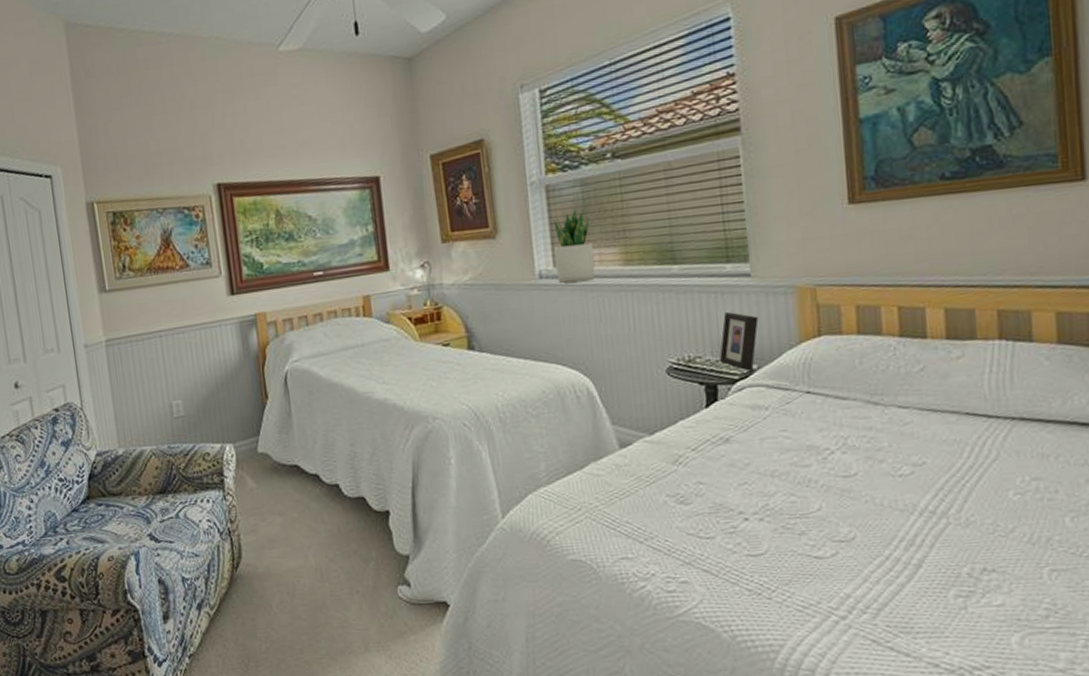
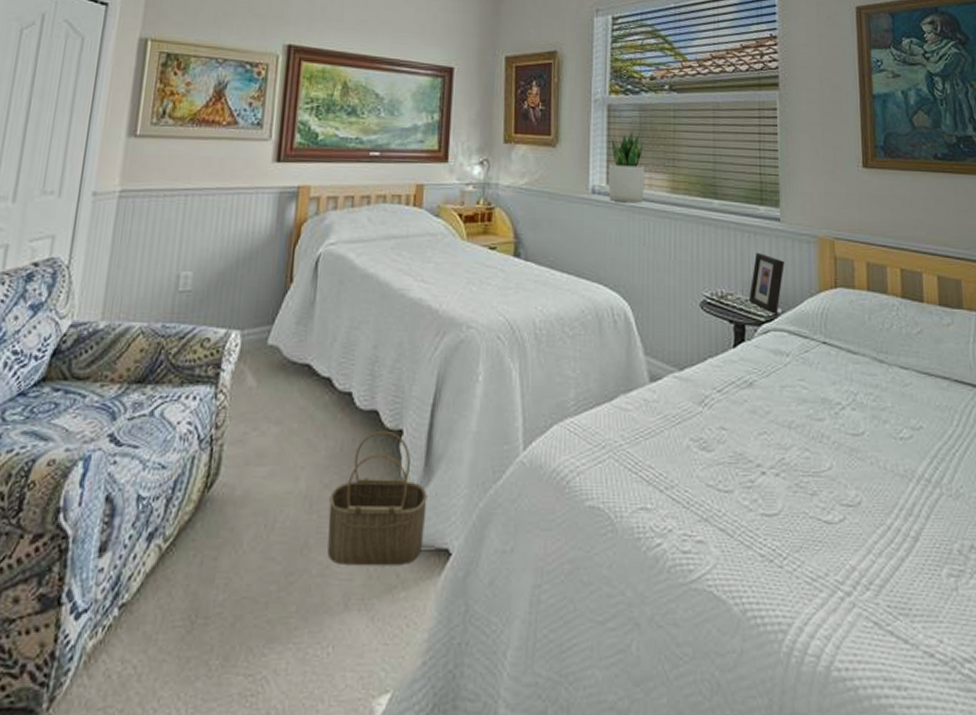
wicker basket: none [336,512,423,618] -> present [327,430,428,565]

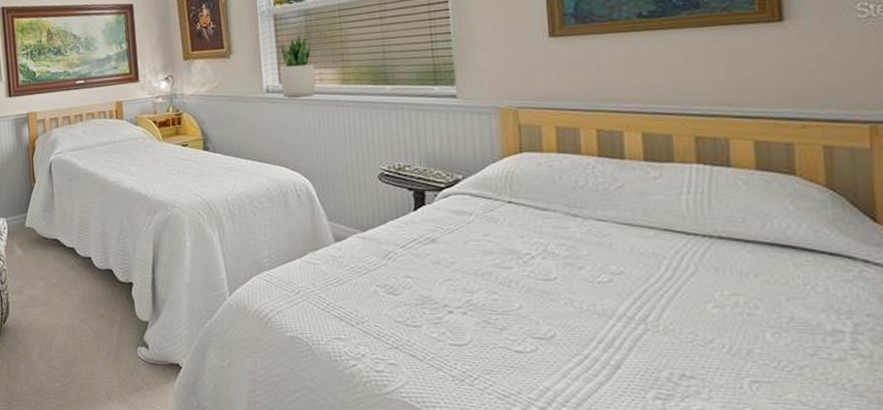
wicker basket: present [327,430,428,565] -> none [86,283,159,373]
picture frame: present [749,253,785,314] -> none [427,128,464,180]

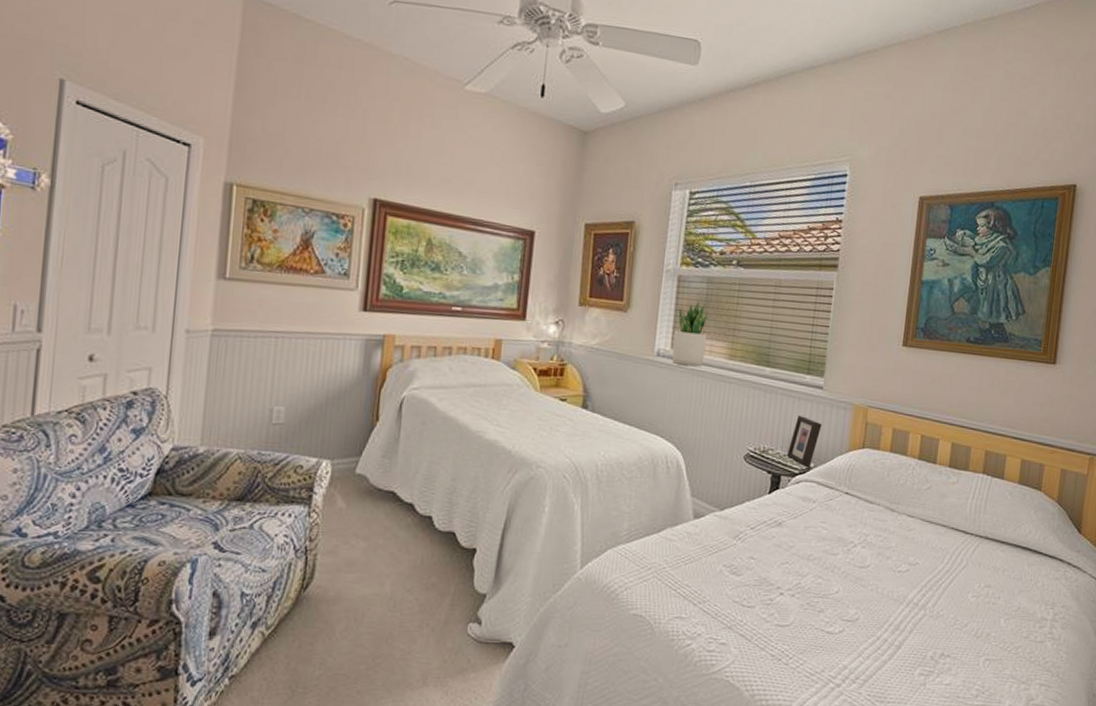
picture frame: none [427,128,464,180] -> present [787,416,822,468]

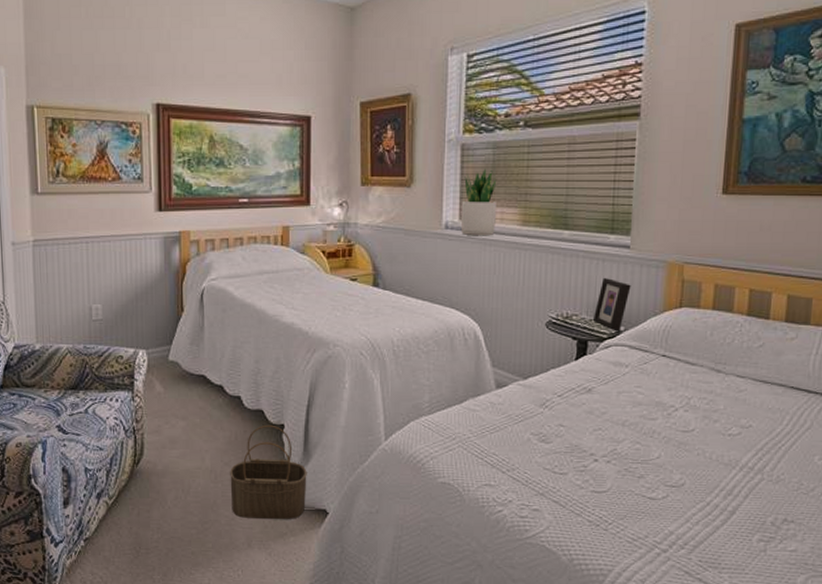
wicker basket: none [409,548,496,653] -> present [230,424,307,519]

